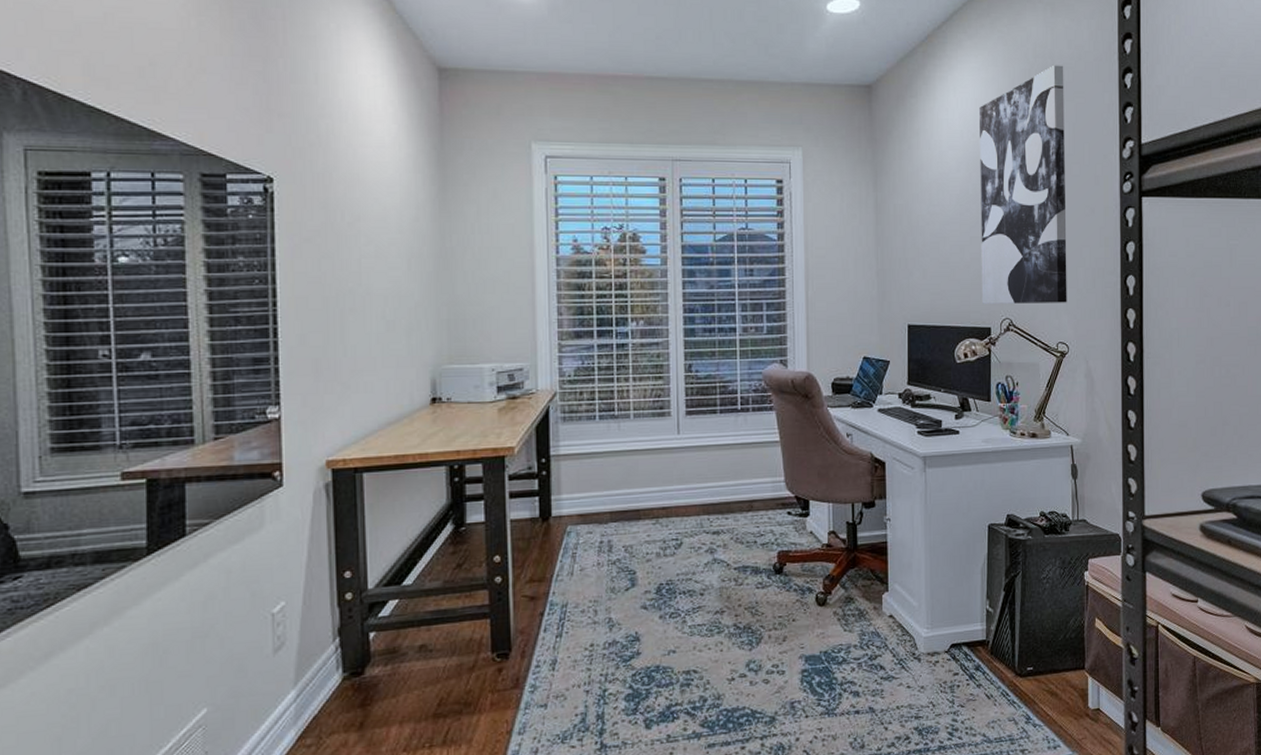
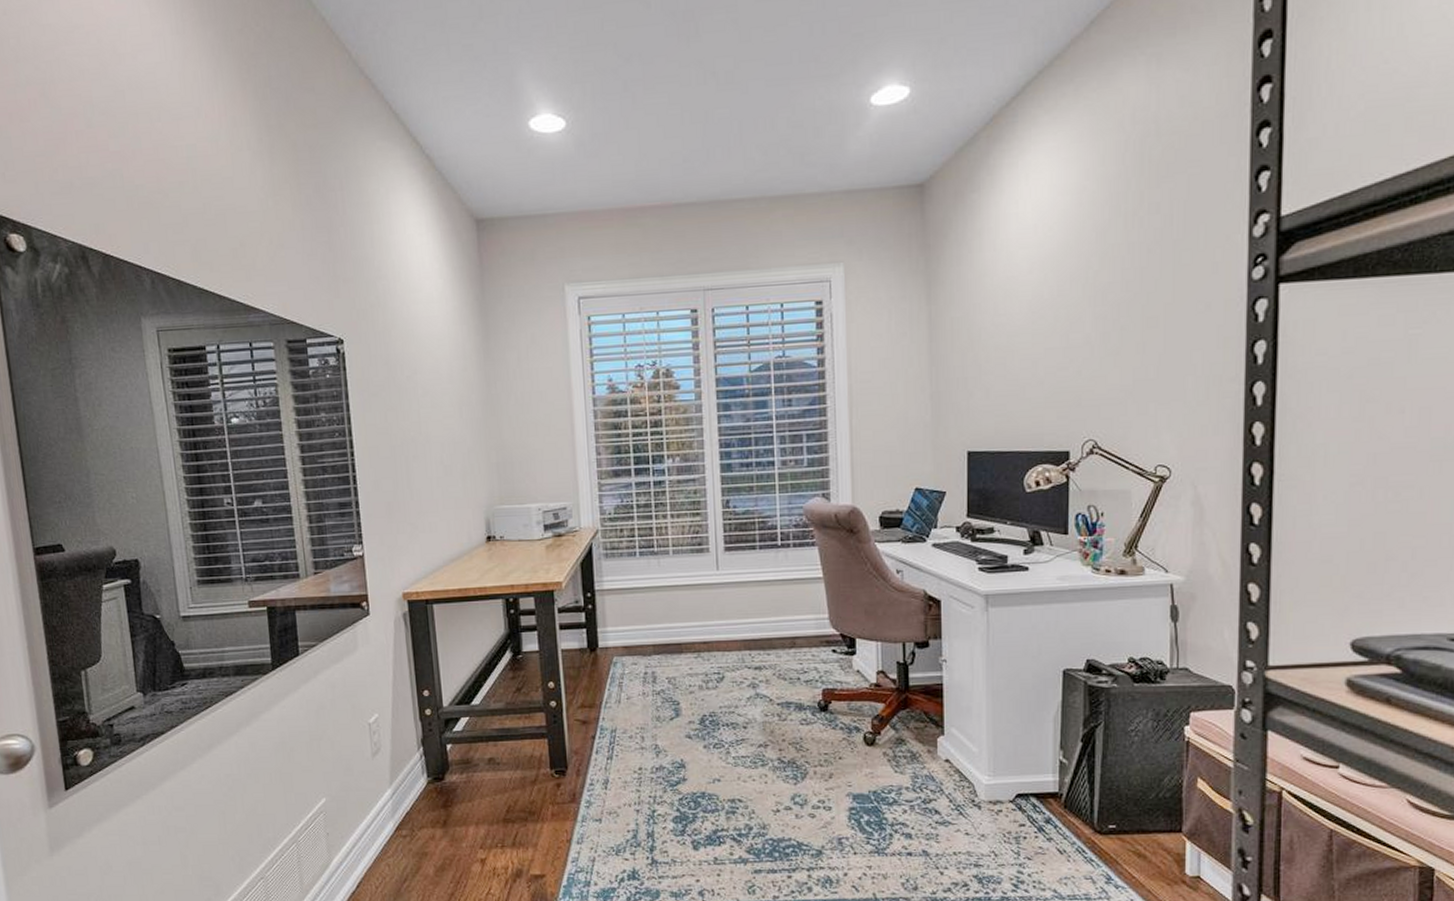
wall art: present [980,65,1067,304] -> none [1058,129,1173,425]

